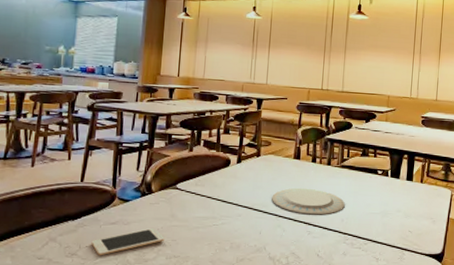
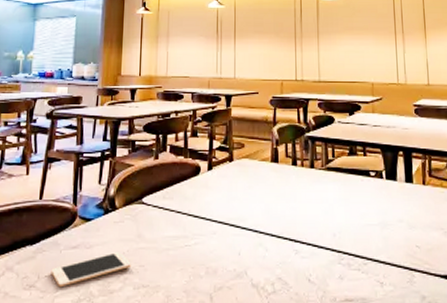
plate: present [272,188,345,215] -> none [250,196,335,229]

